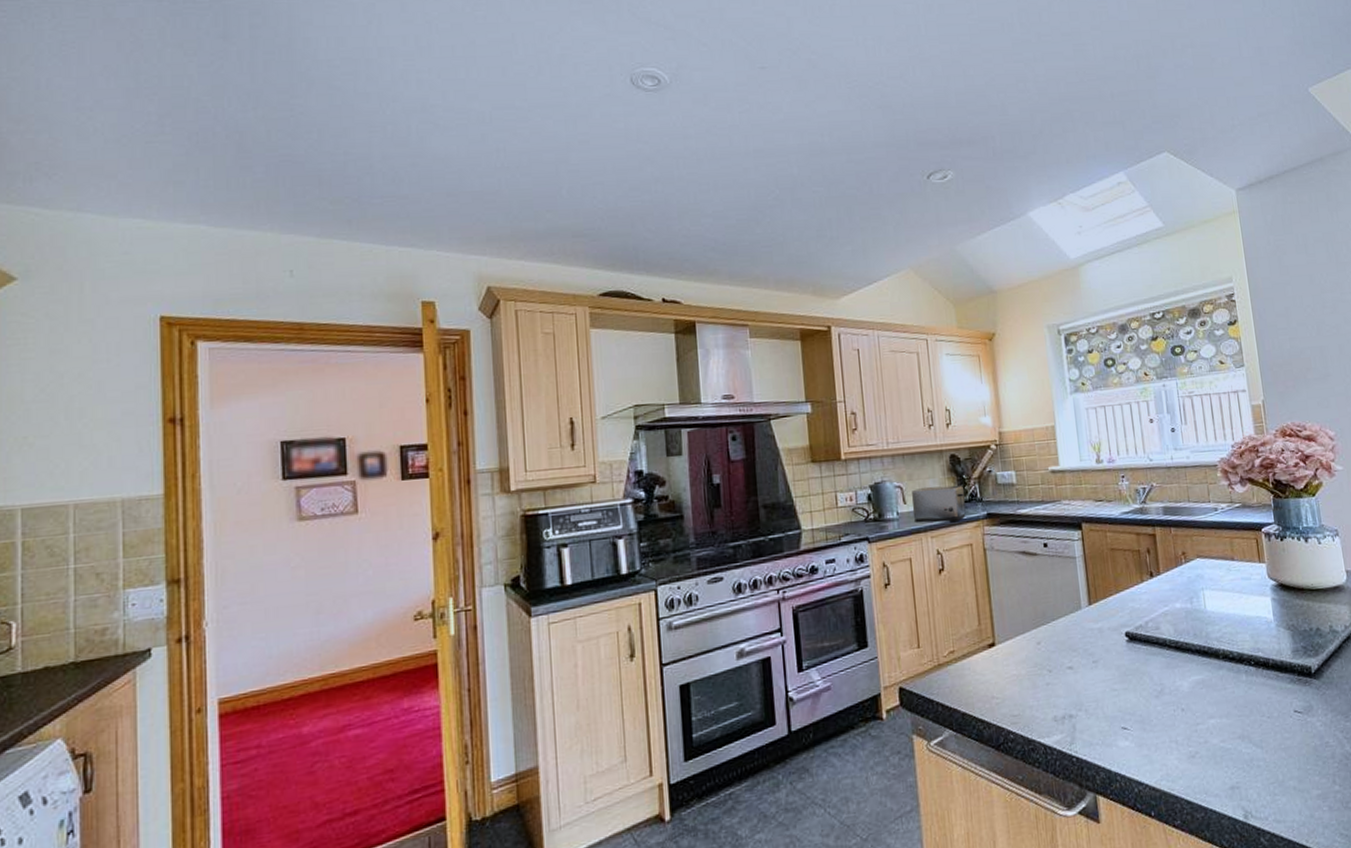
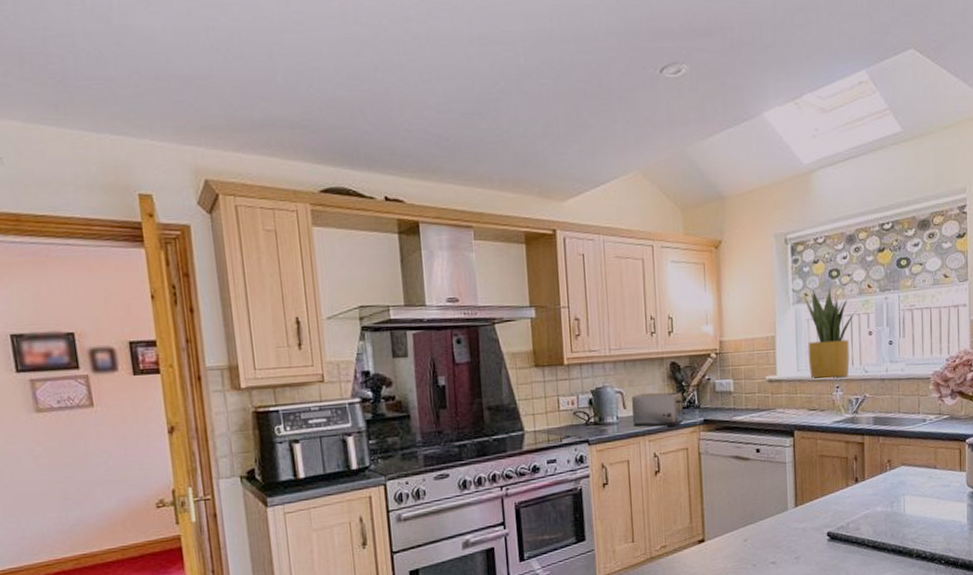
planter: none [1080,375,1136,468] -> present [803,286,857,379]

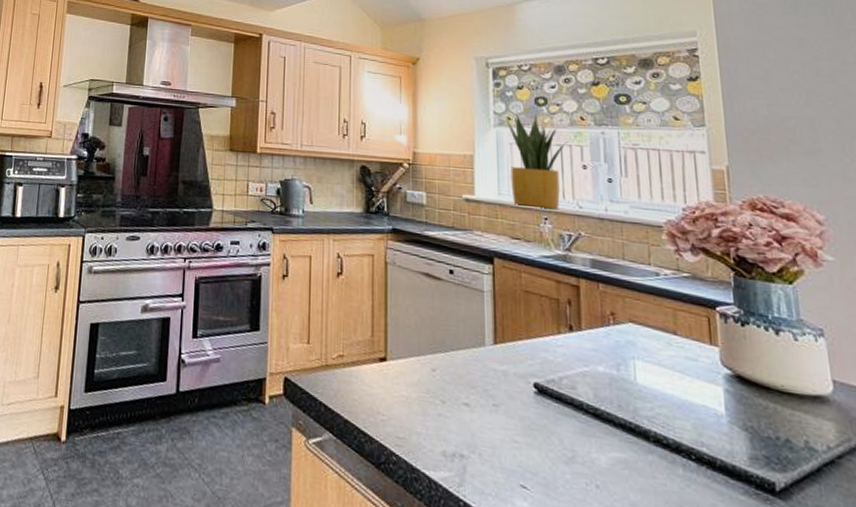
toaster: present [631,392,683,428] -> none [318,191,371,231]

